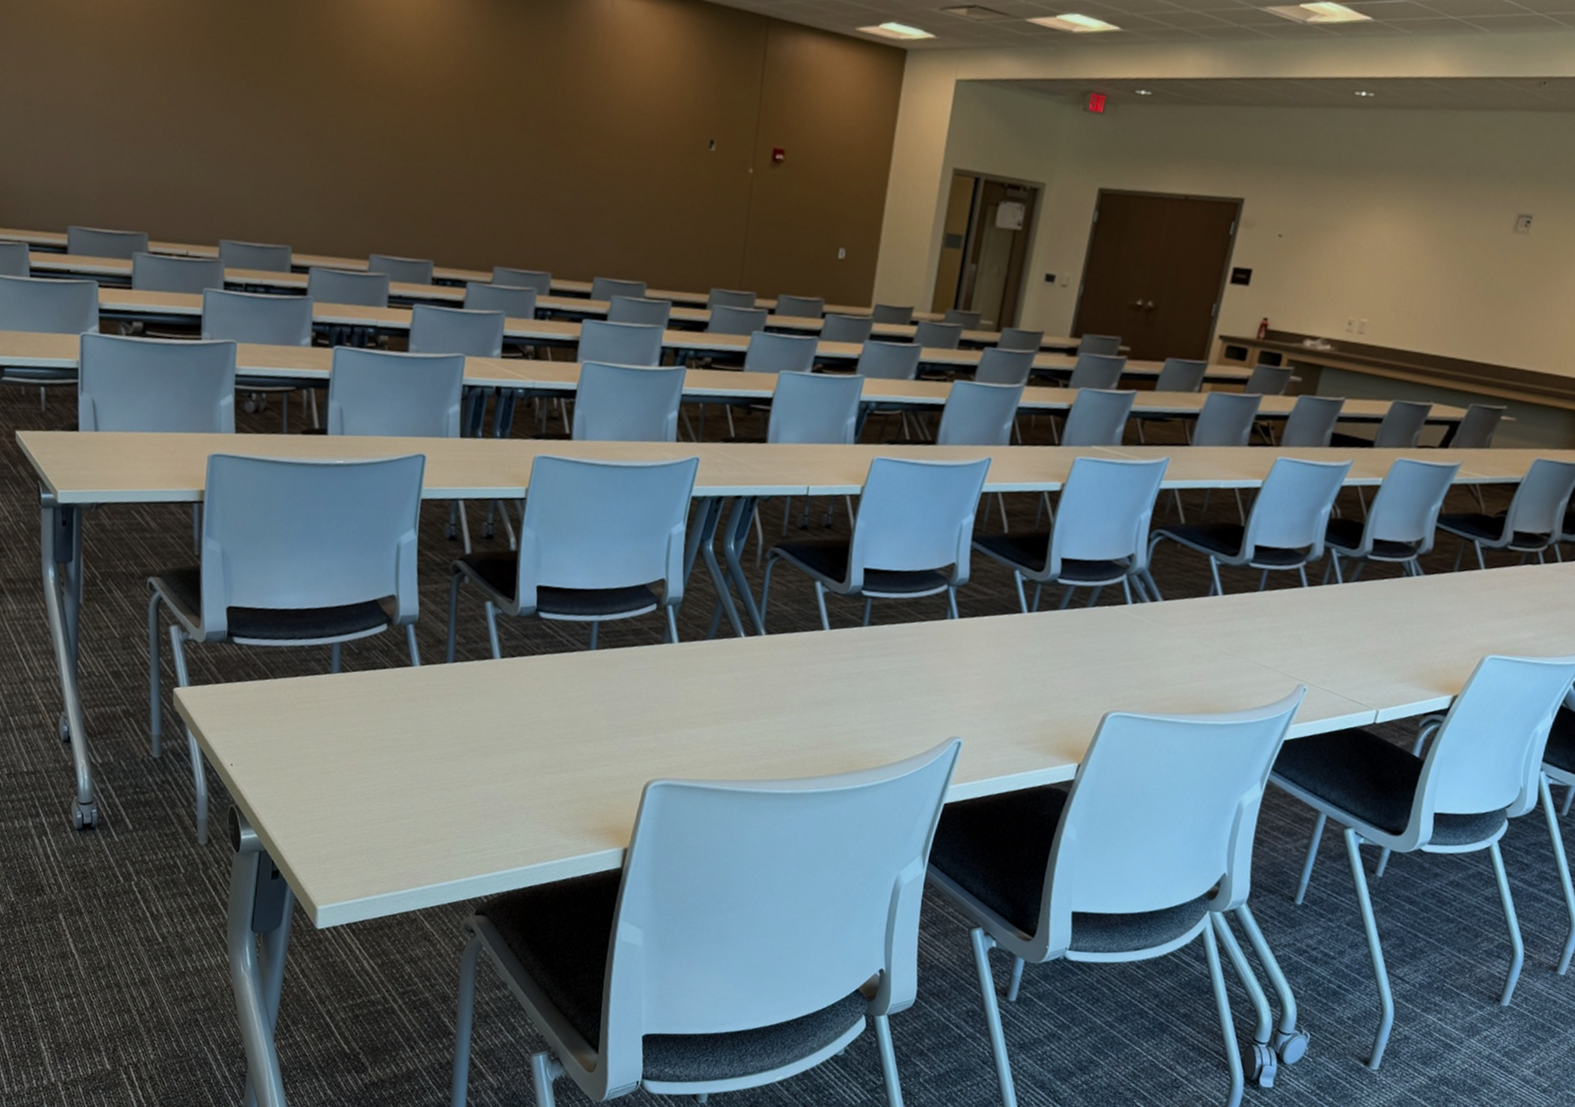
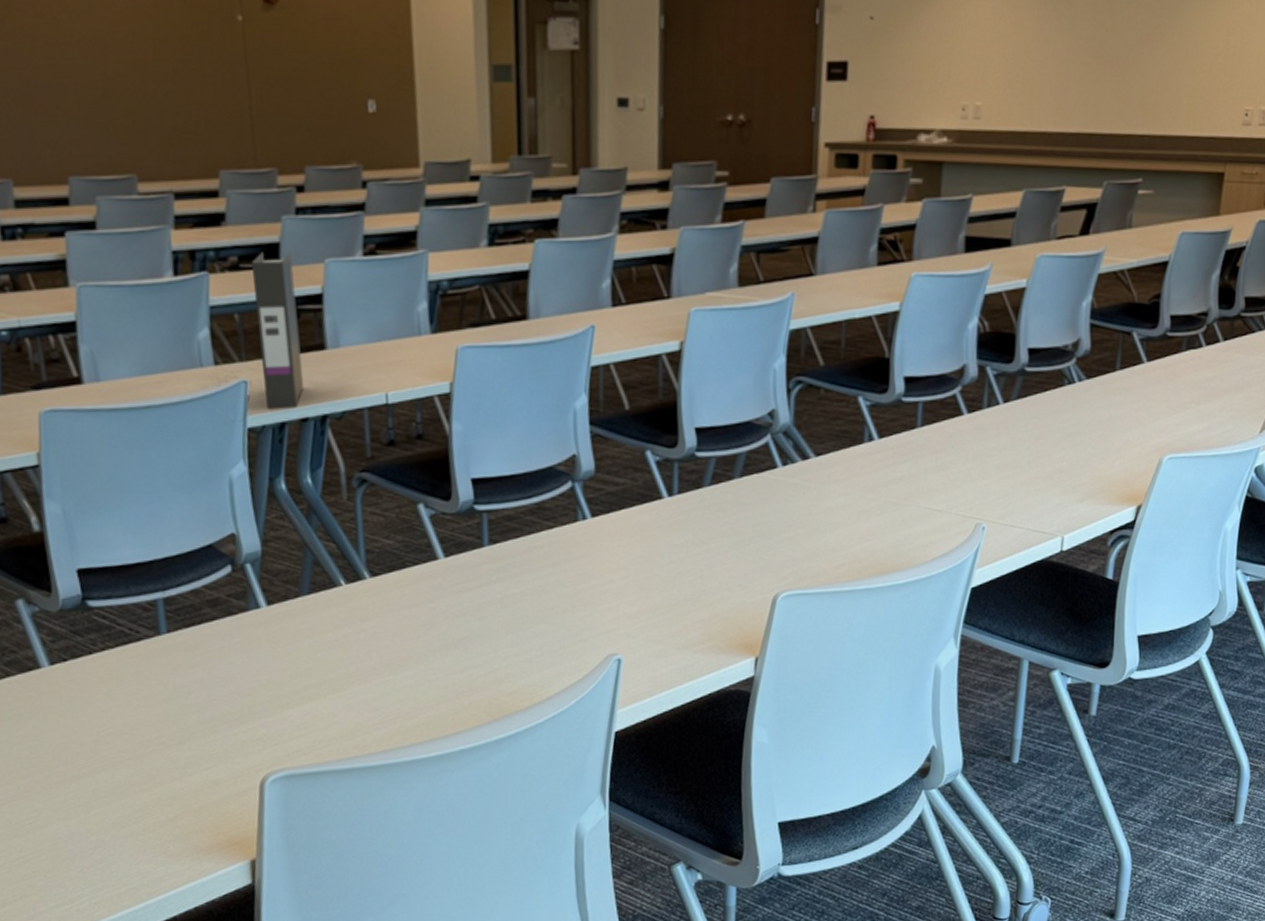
binder: none [710,357,754,486] -> present [252,251,305,409]

